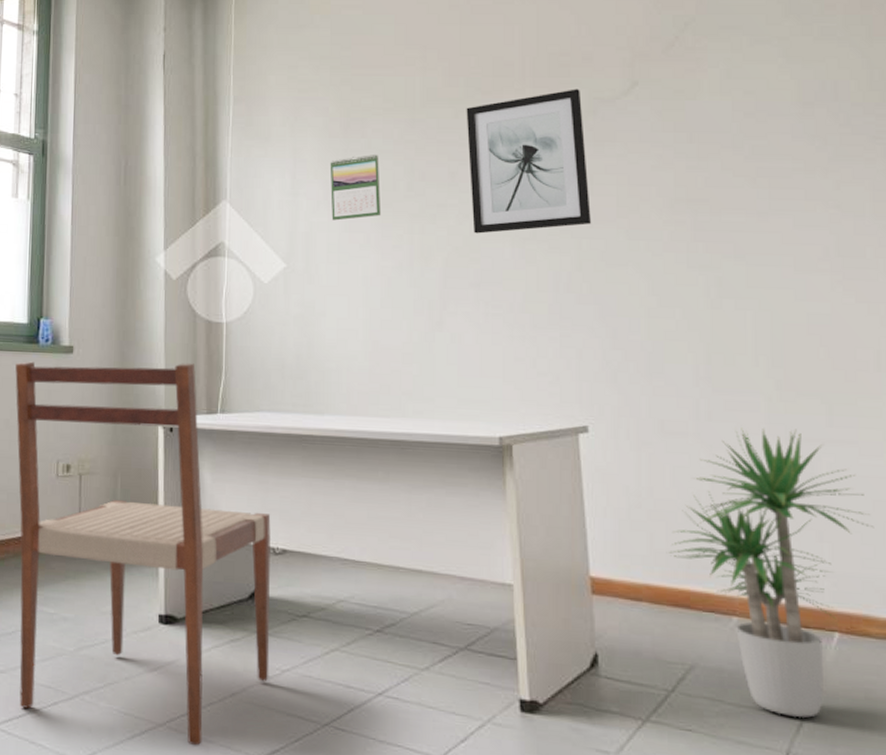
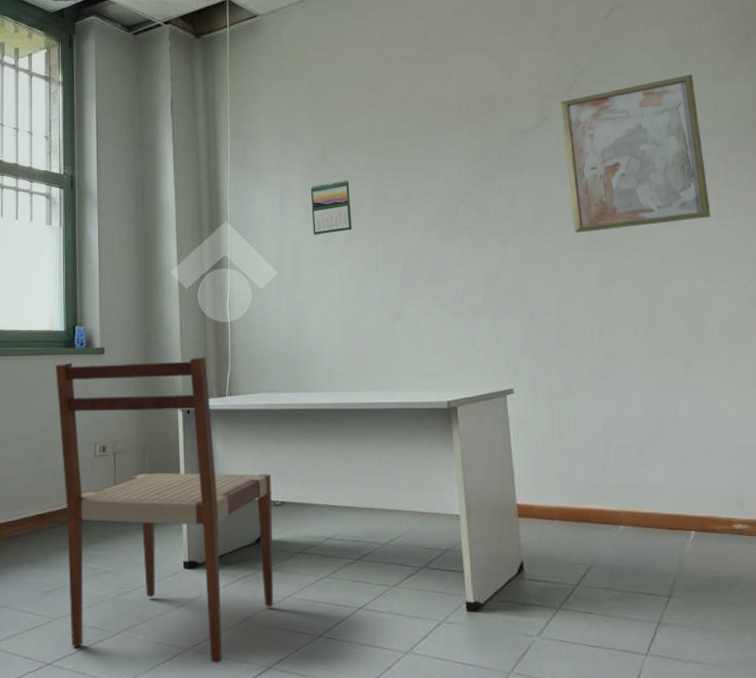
wall art: present [466,89,592,234] -> none [416,123,514,242]
wall art: none [657,30,864,230] -> present [561,74,711,233]
potted plant: present [669,427,874,718] -> none [574,381,719,597]

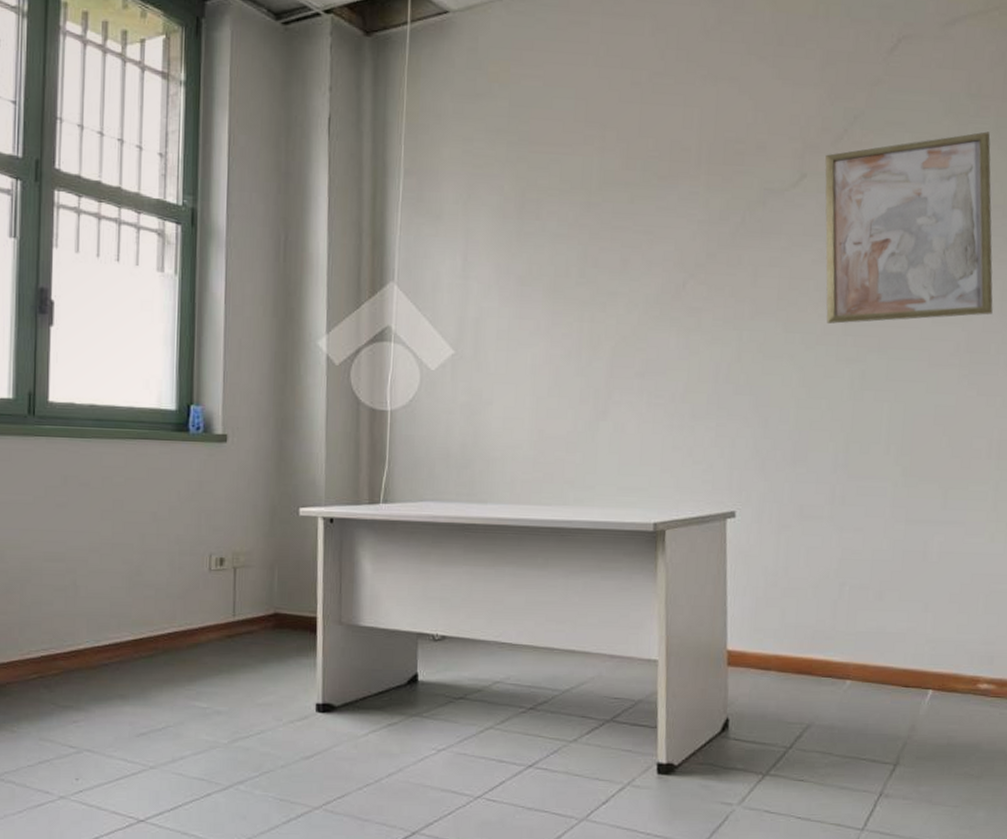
chair: present [56,357,274,663] -> none [163,450,431,825]
calendar: present [310,180,352,235] -> none [502,238,553,306]

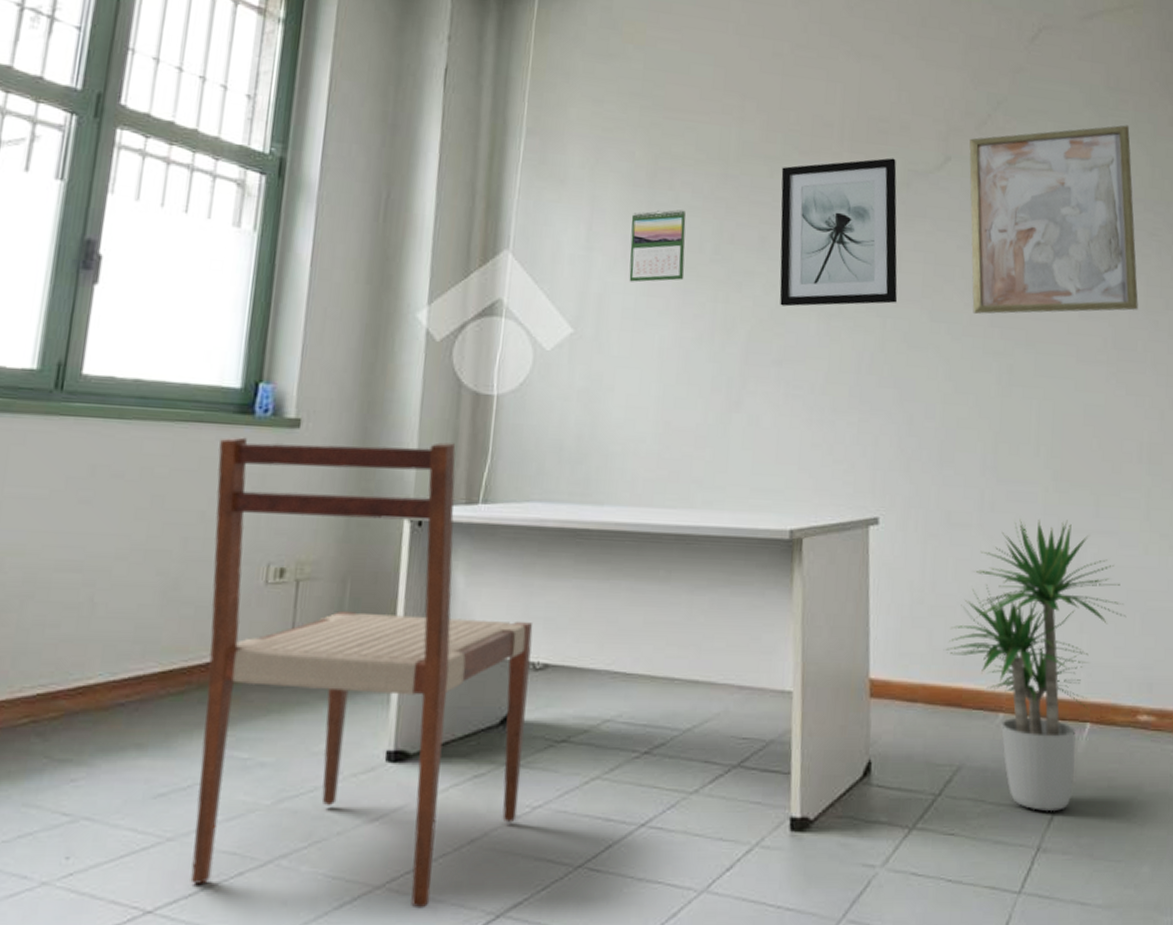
chair: none [163,450,431,825] -> present [190,436,533,909]
calendar: none [502,238,553,306] -> present [629,209,686,282]
wall art: none [641,178,754,323] -> present [779,158,898,307]
potted plant: none [797,511,971,764] -> present [946,519,1127,812]

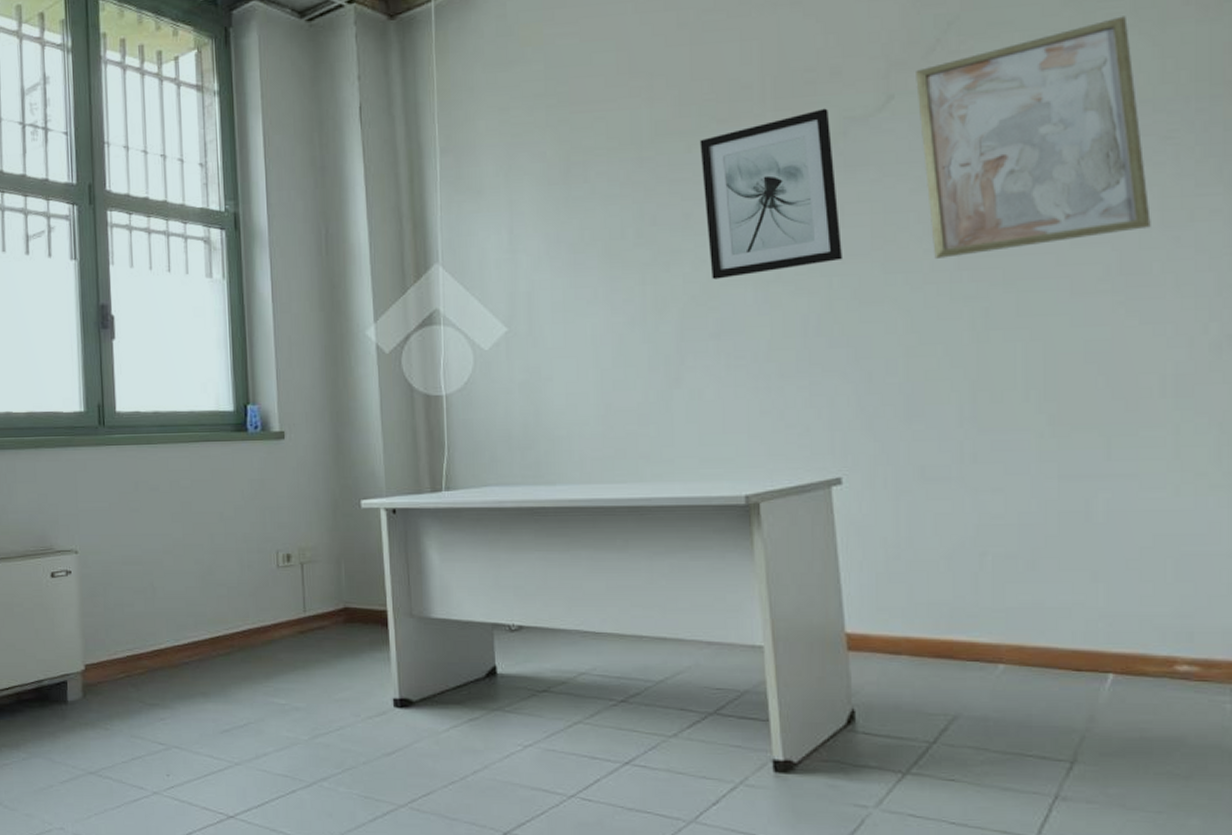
chair: present [190,436,533,909] -> none [225,441,511,824]
calendar: present [629,209,686,282] -> none [550,200,609,277]
potted plant: present [946,519,1127,812] -> none [930,465,1155,762]

